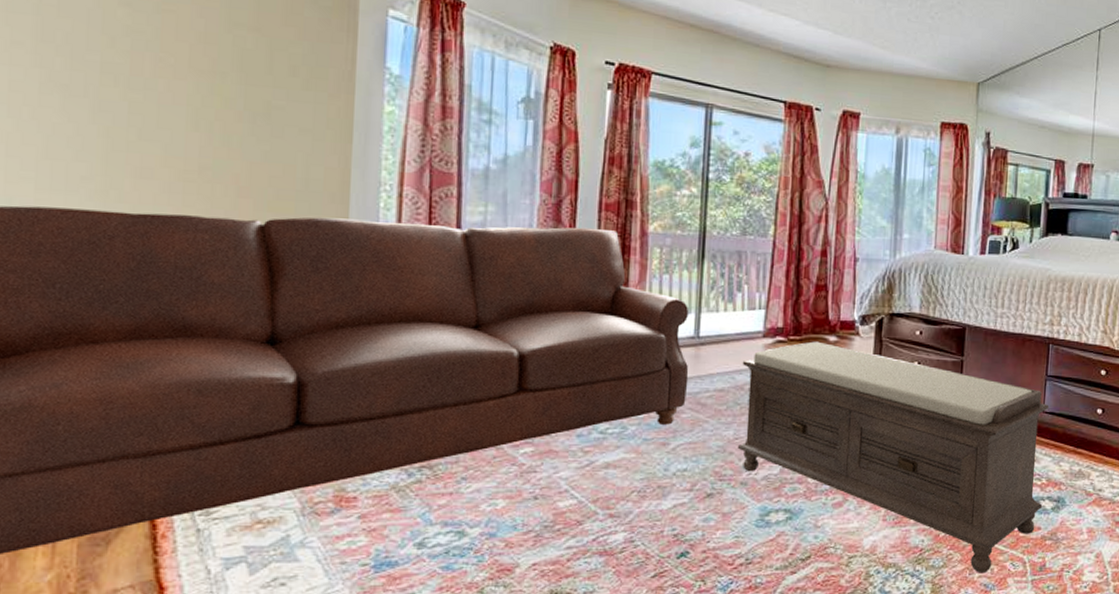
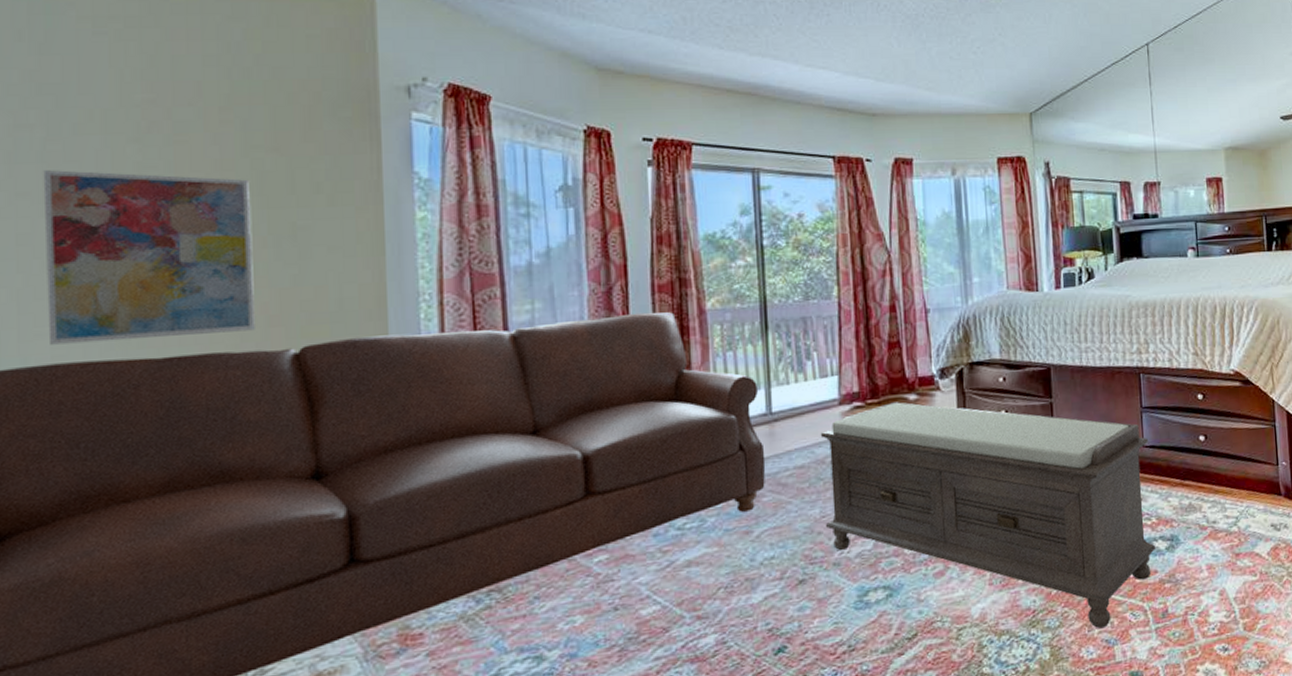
wall art: none [33,23,230,199] -> present [43,170,255,345]

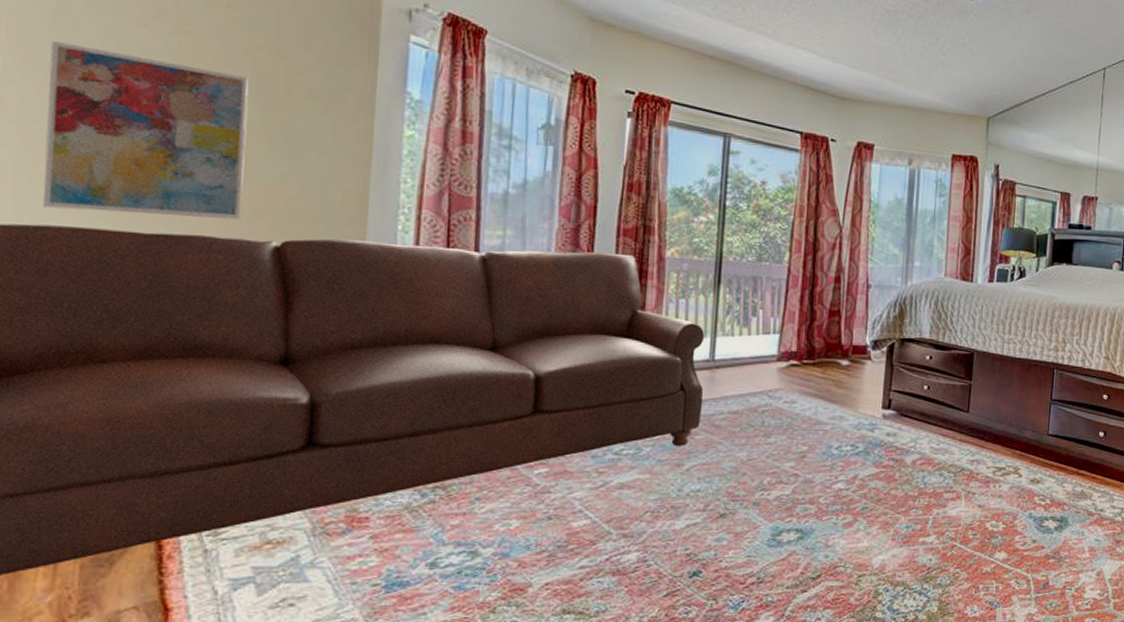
bench: present [820,402,1156,629] -> none [751,365,1054,591]

